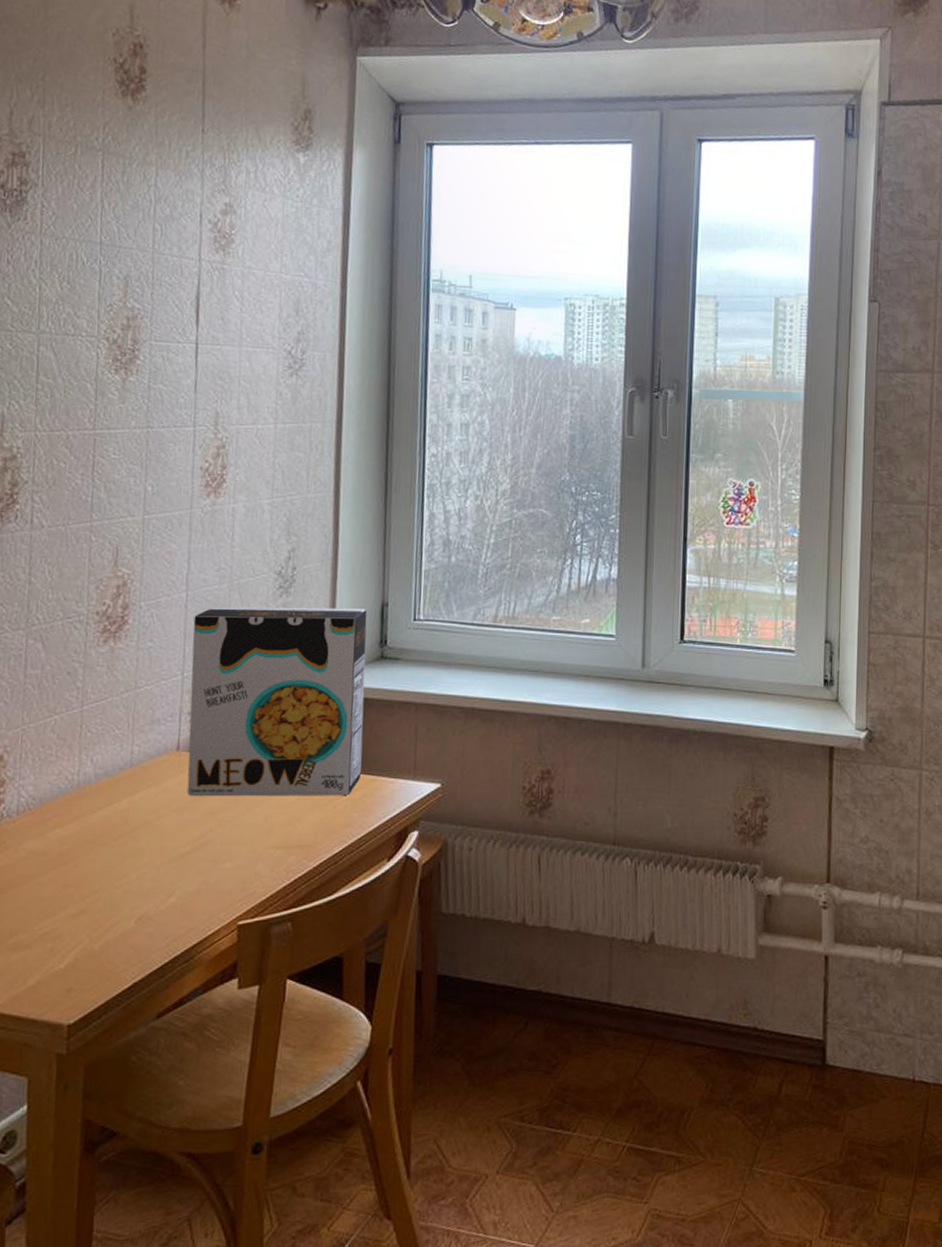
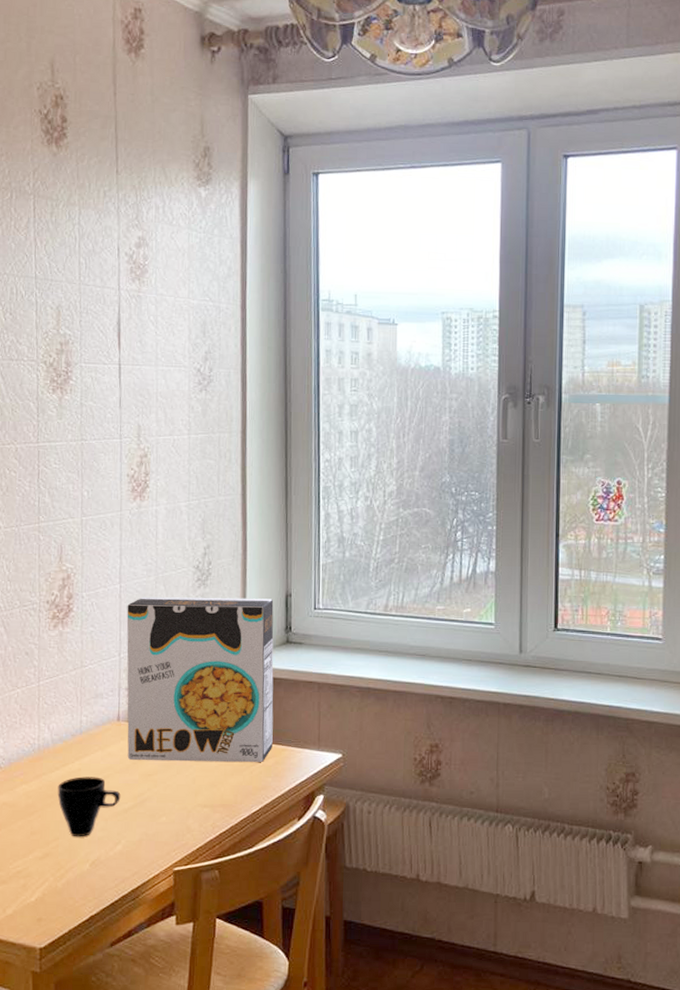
cup: none [99,817,177,890] -> present [57,776,121,837]

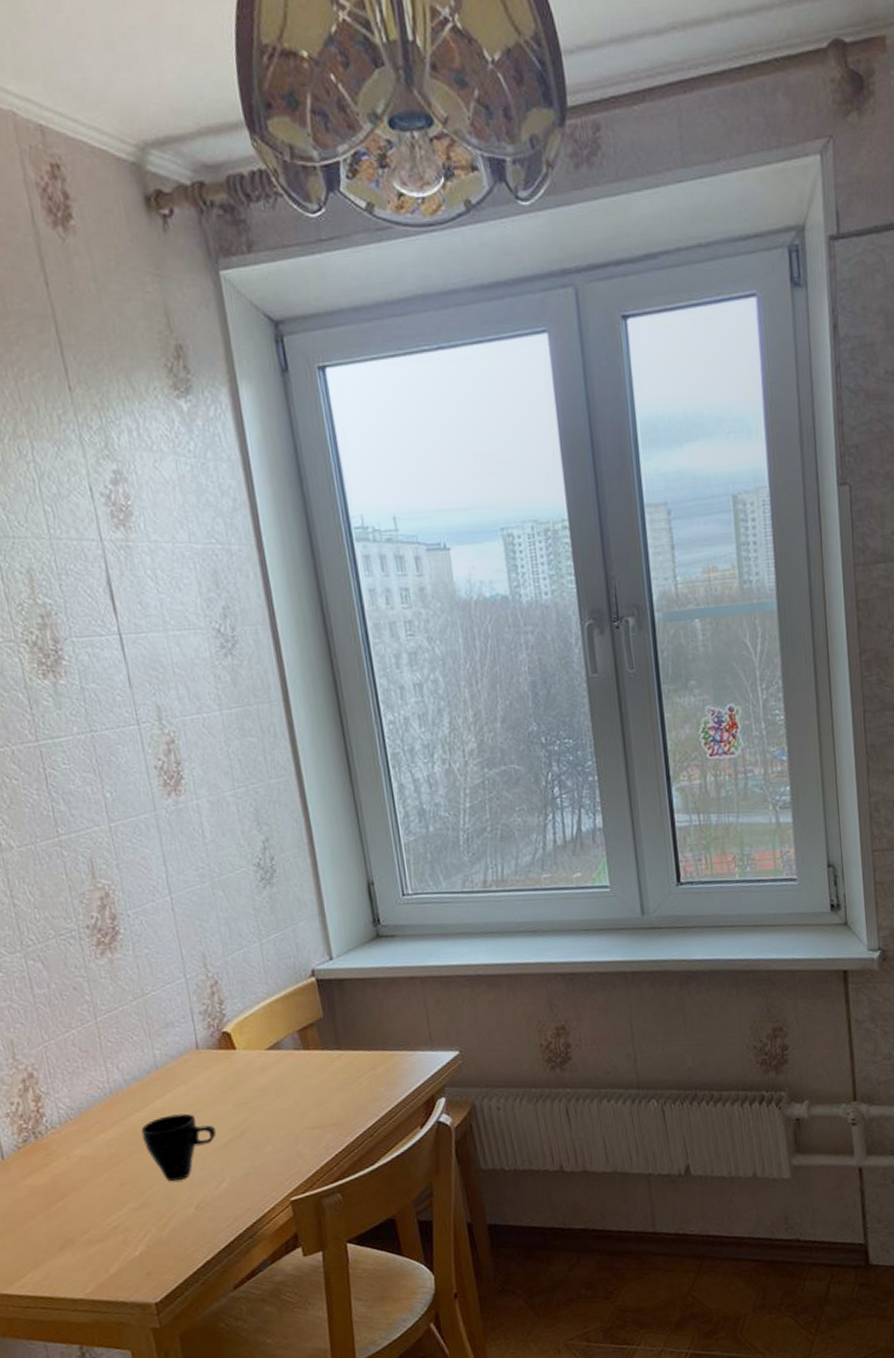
cereal box: present [126,597,274,762] -> none [183,890,380,1090]

